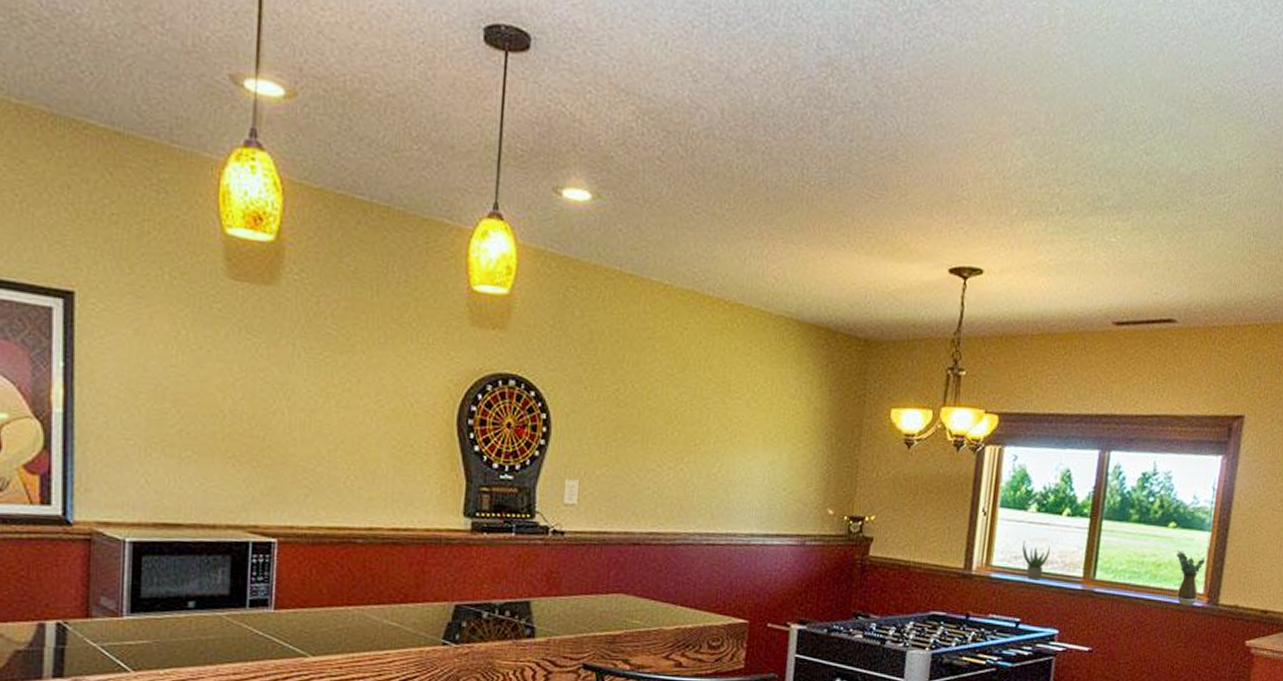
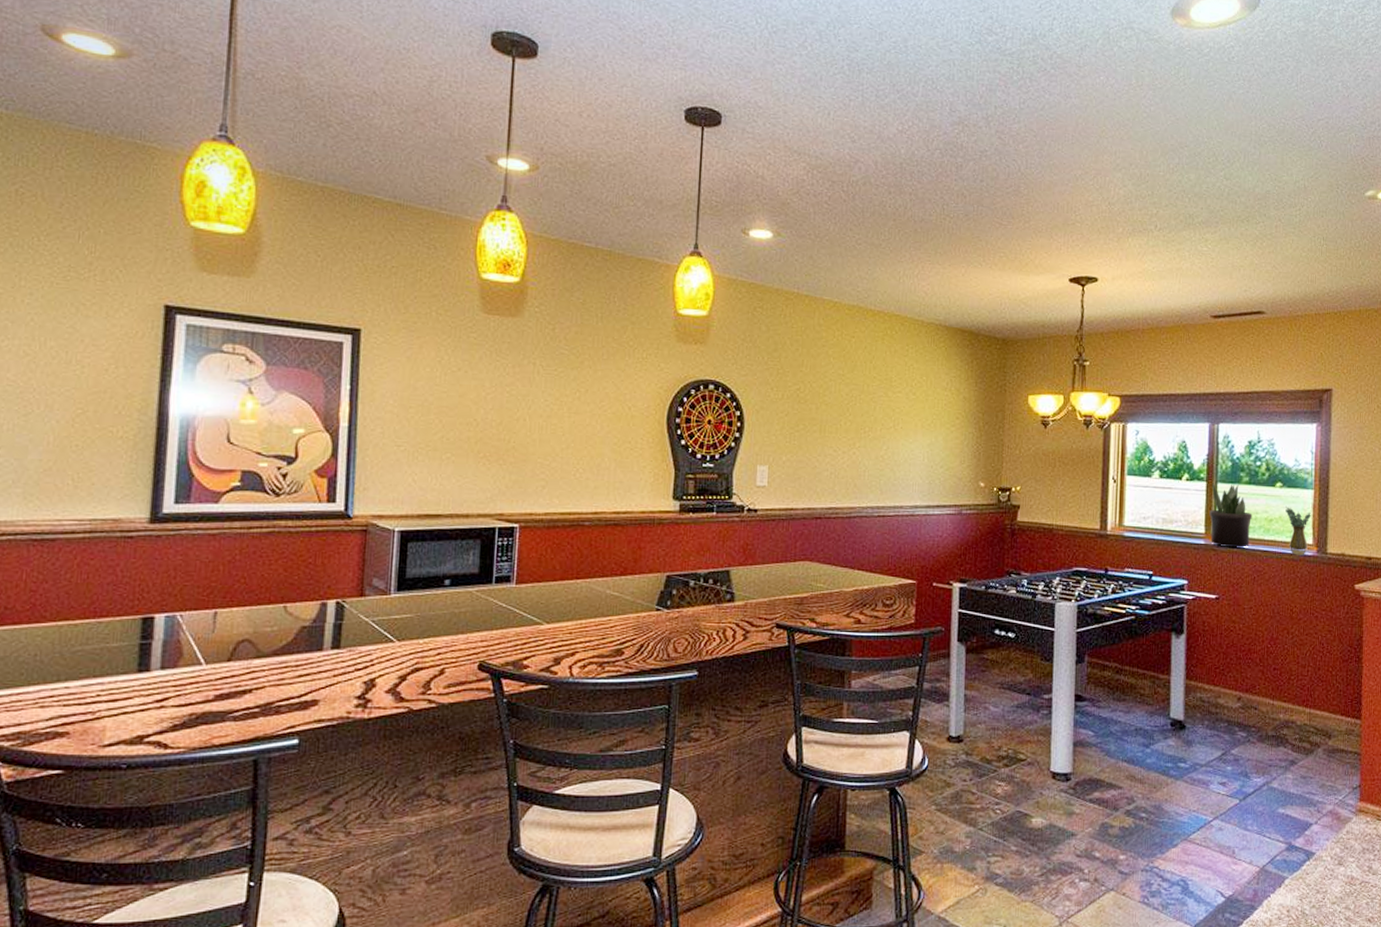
potted plant: present [1022,540,1050,581] -> none [1149,503,1174,538]
planter: none [1089,520,1139,595] -> present [1209,483,1253,548]

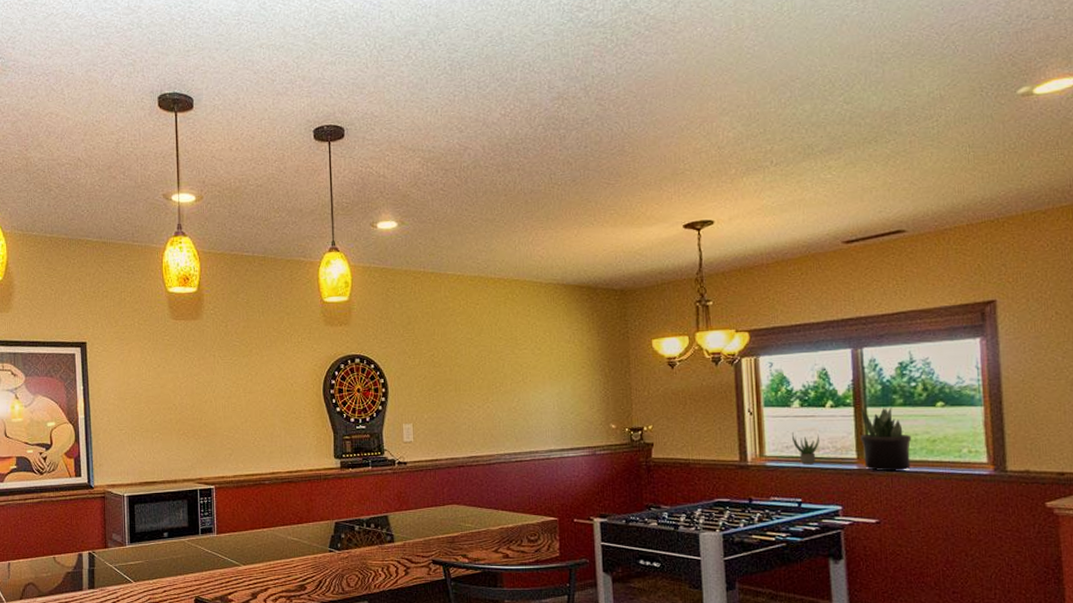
potted plant: none [1149,503,1174,538] -> present [791,432,819,465]
vase: present [1285,506,1311,555] -> none [950,425,983,475]

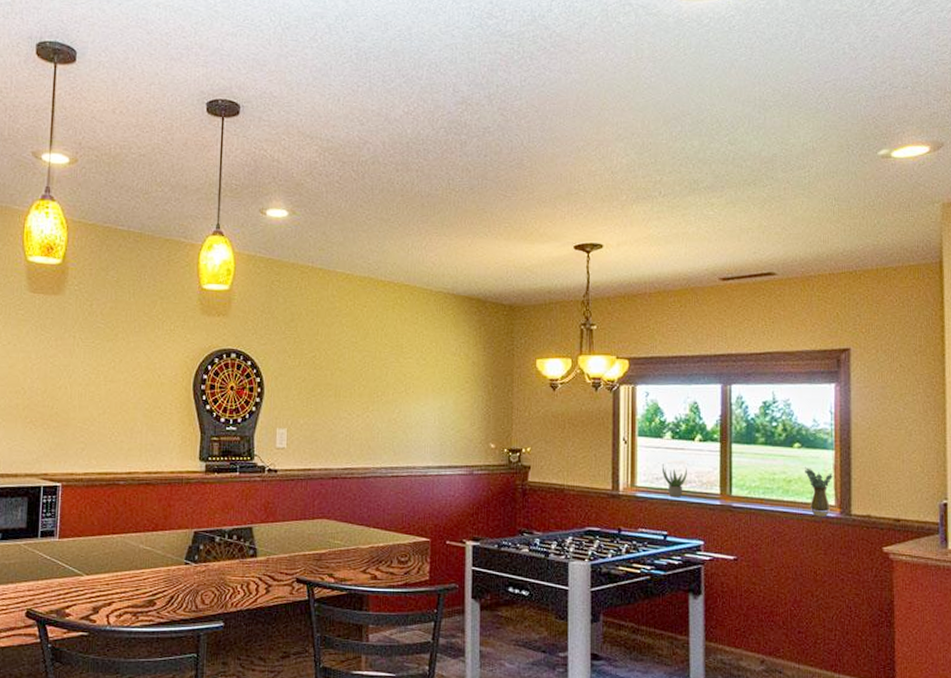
planter: present [860,407,912,471] -> none [724,444,770,508]
vase: none [950,425,983,475] -> present [805,466,832,517]

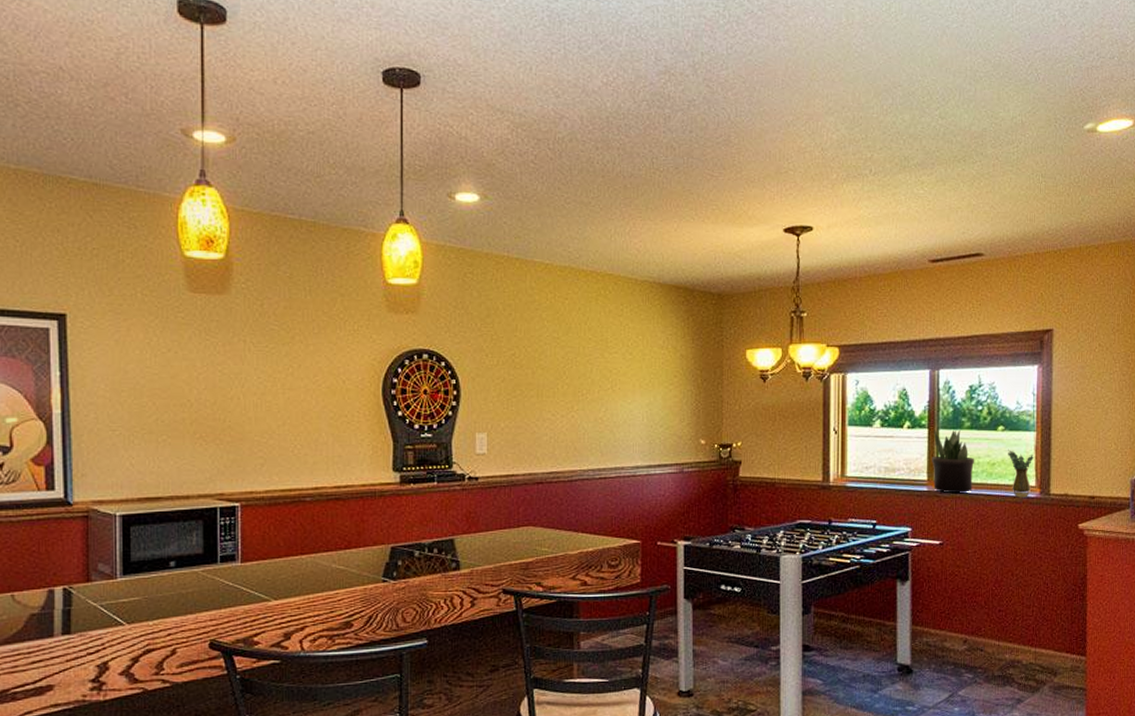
potted plant: present [661,464,687,498] -> none [871,452,896,486]
planter: none [724,444,770,508] -> present [932,429,975,493]

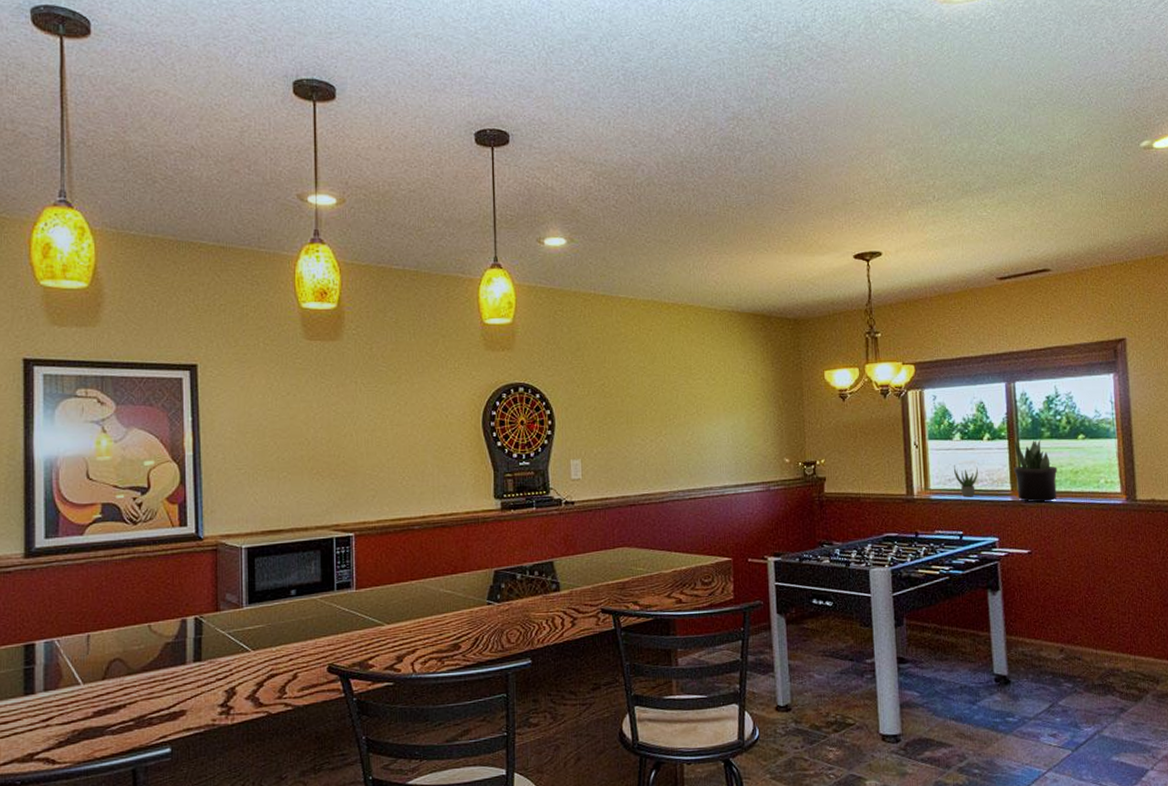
potted plant: none [871,452,896,486] -> present [953,465,978,498]
vase: present [1008,449,1033,498] -> none [1090,457,1117,505]

